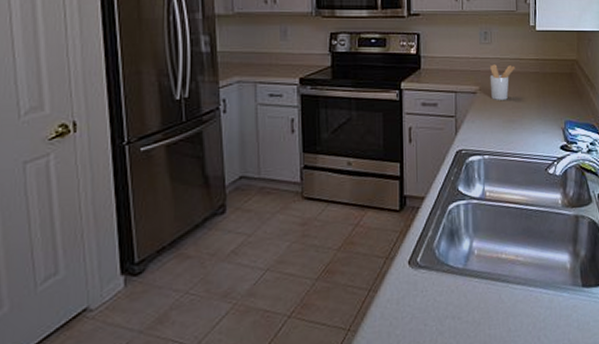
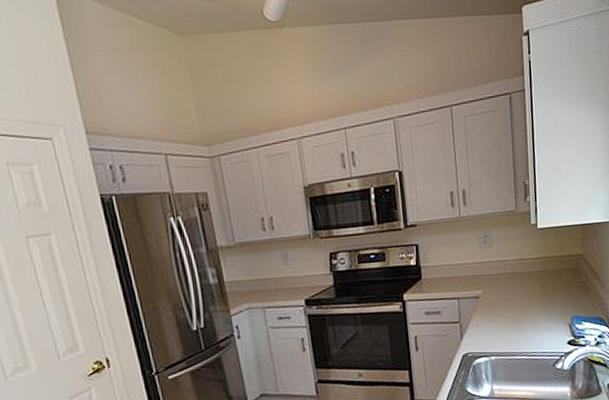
utensil holder: present [489,64,515,100] -> none [491,266,518,303]

